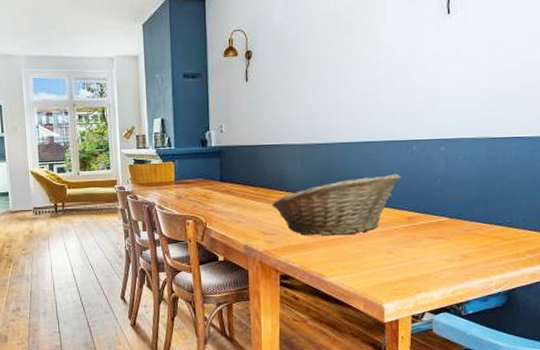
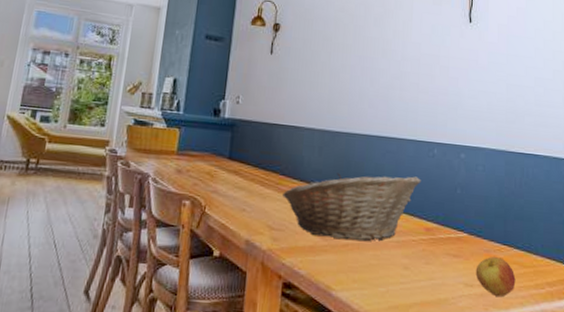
apple: none [456,235,496,268] -> present [475,257,516,298]

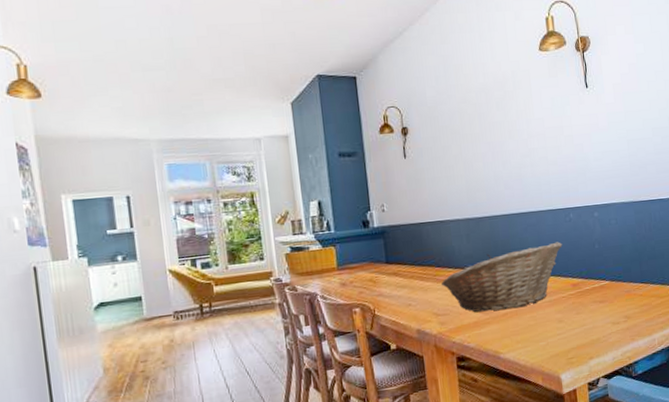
apple: present [475,257,516,298] -> none [620,294,655,327]

